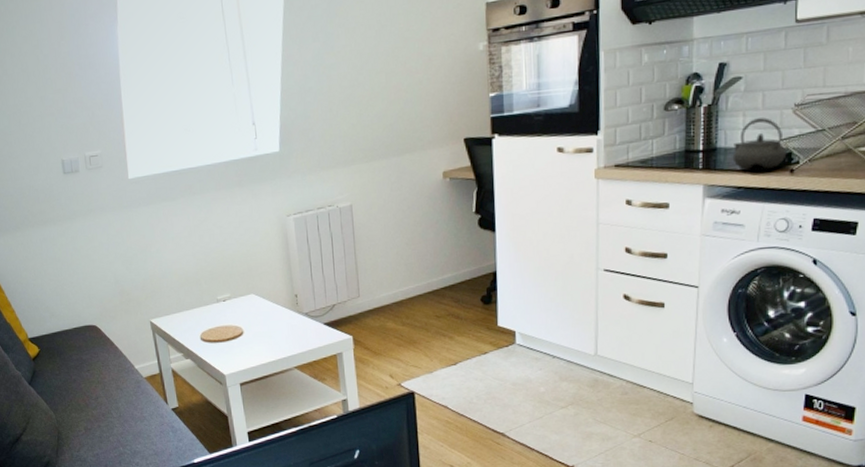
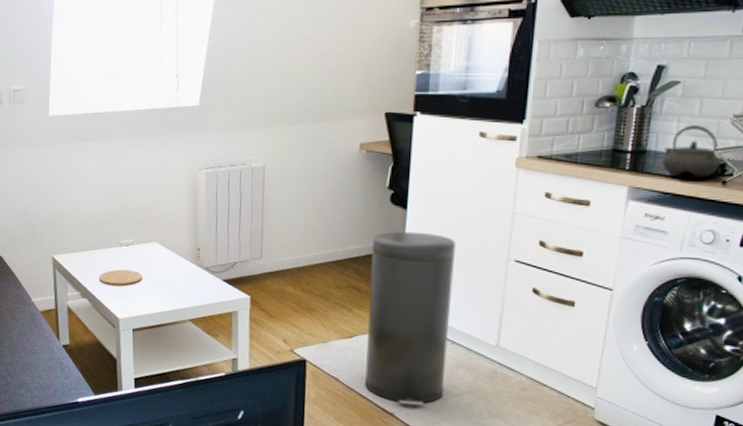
pedal bin: none [465,253,550,423] -> present [364,231,455,406]

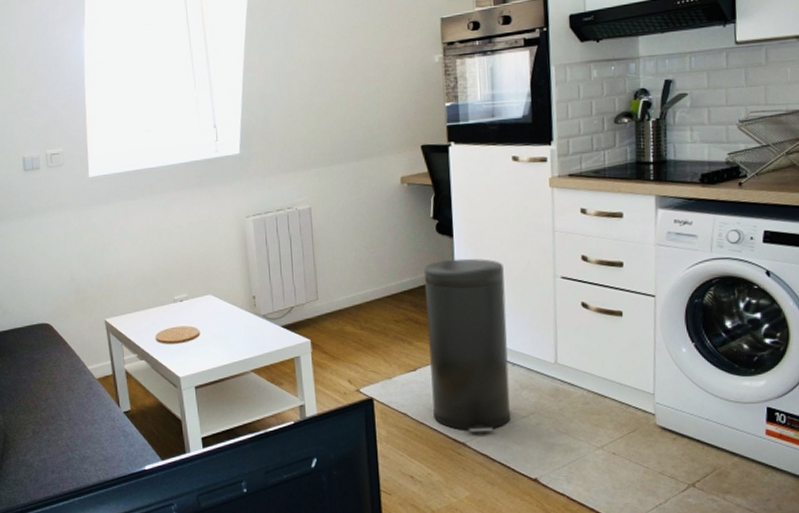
kettle: present [662,125,721,179] -> none [682,132,735,184]

